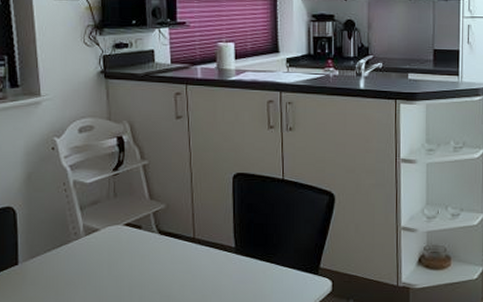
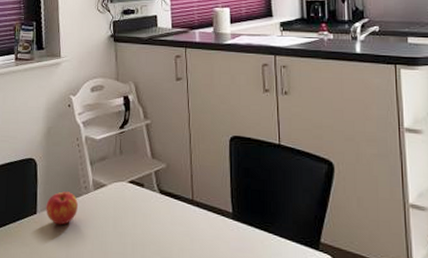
apple: none [29,239,67,274] -> present [46,191,78,225]

